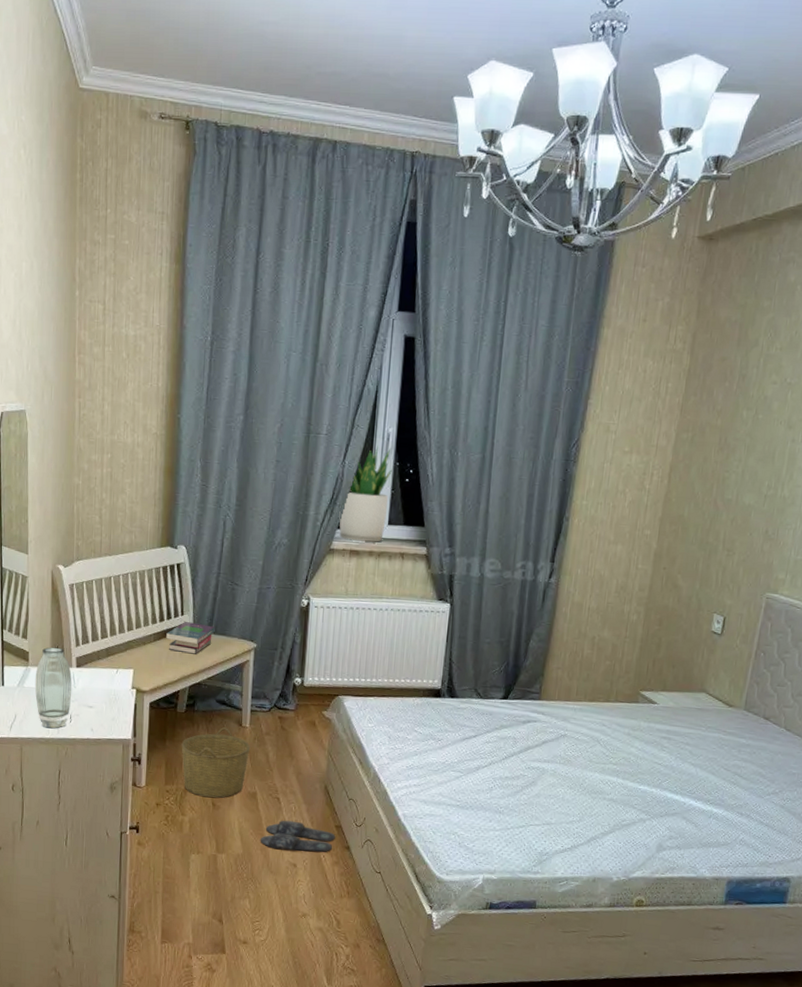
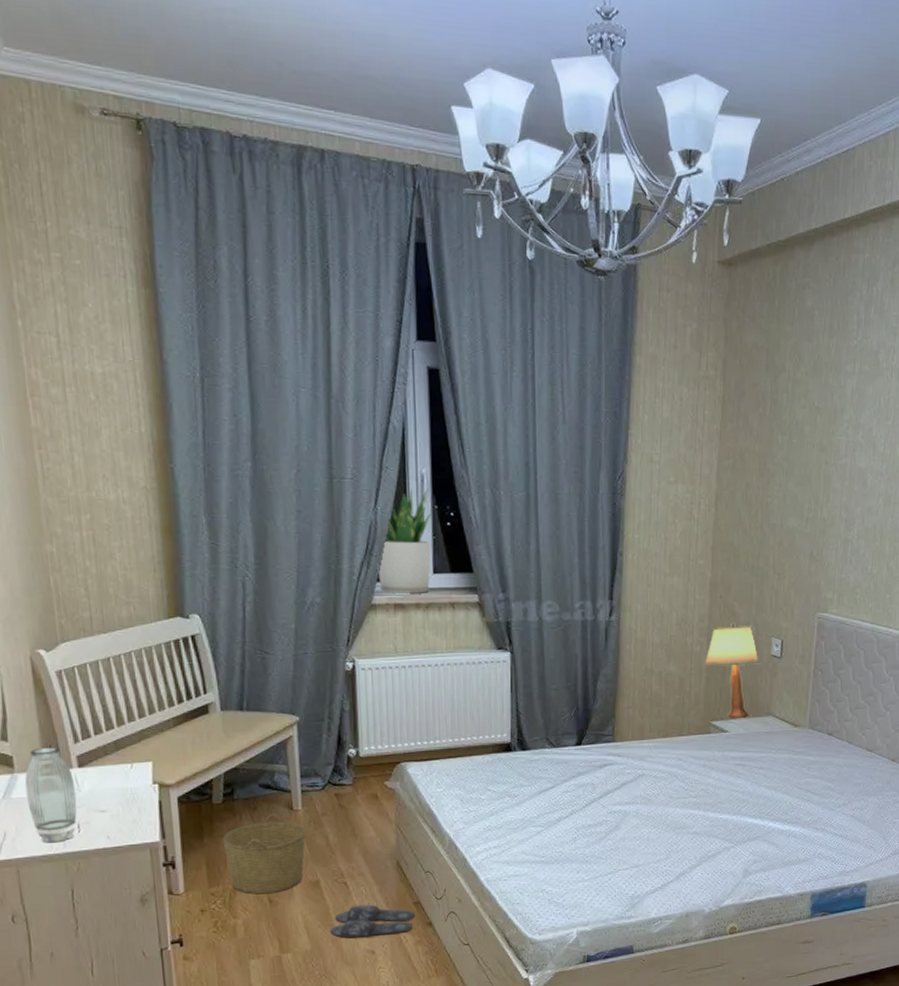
books: present [166,622,215,655] -> none [188,700,248,737]
table lamp: none [639,595,698,692] -> present [704,623,759,718]

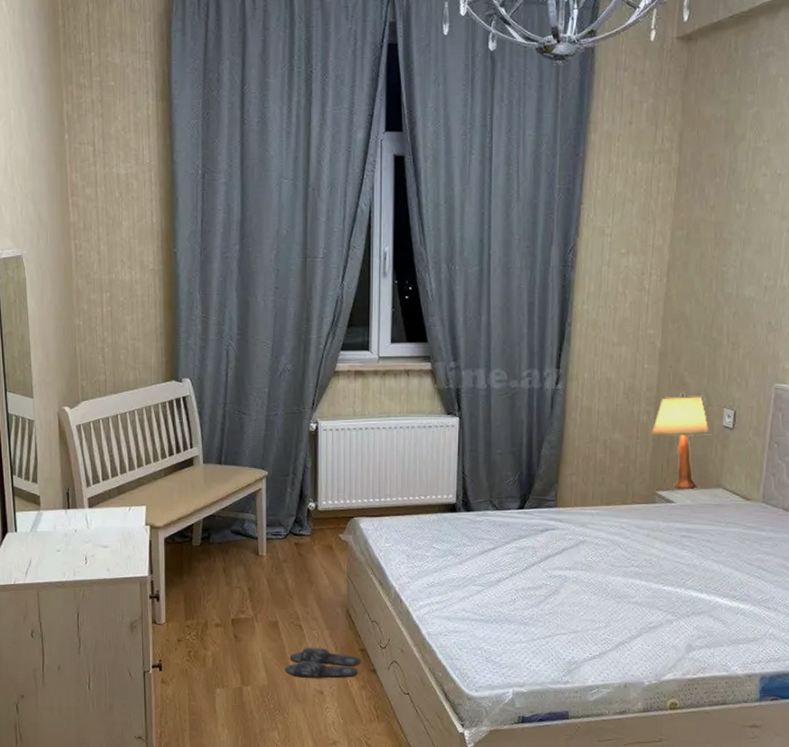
vase: present [24,746,77,843] -> none [47,489,86,572]
basket: present [223,814,307,895] -> none [199,558,269,630]
planter: present [377,489,431,593] -> none [341,266,391,361]

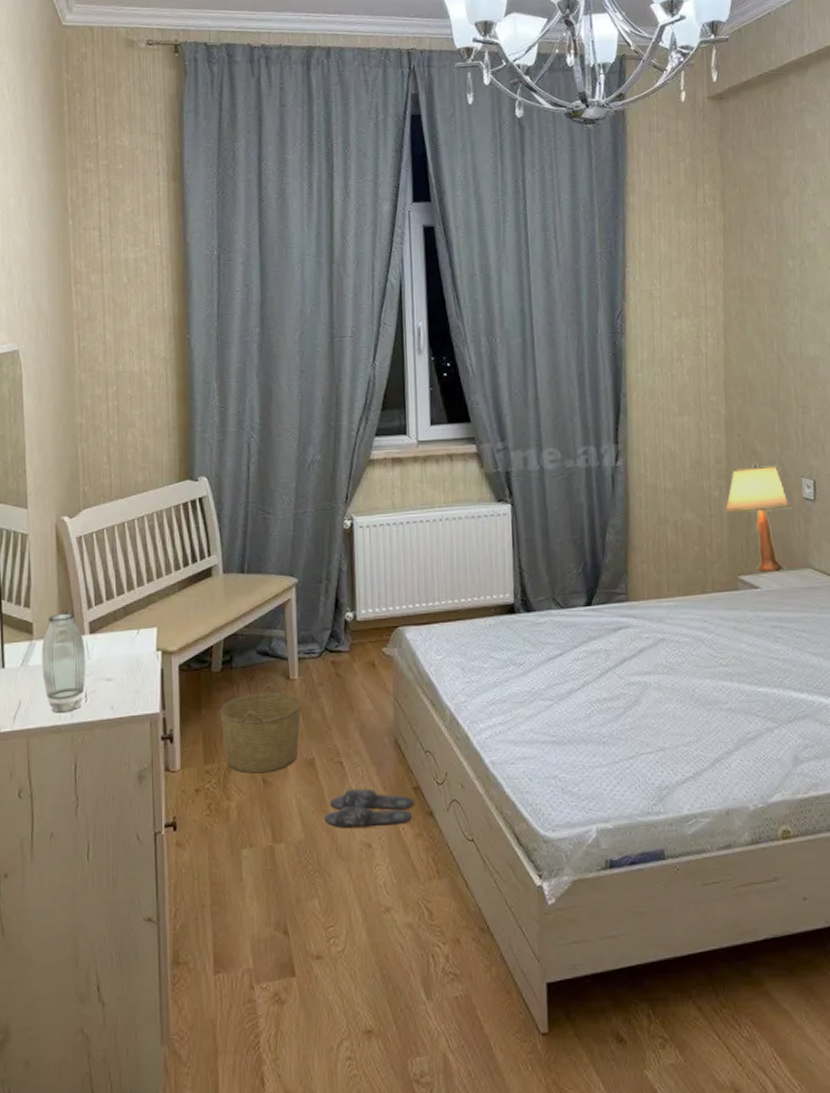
vase: none [47,489,86,572] -> present [41,613,86,713]
basket: none [199,558,269,630] -> present [220,683,302,774]

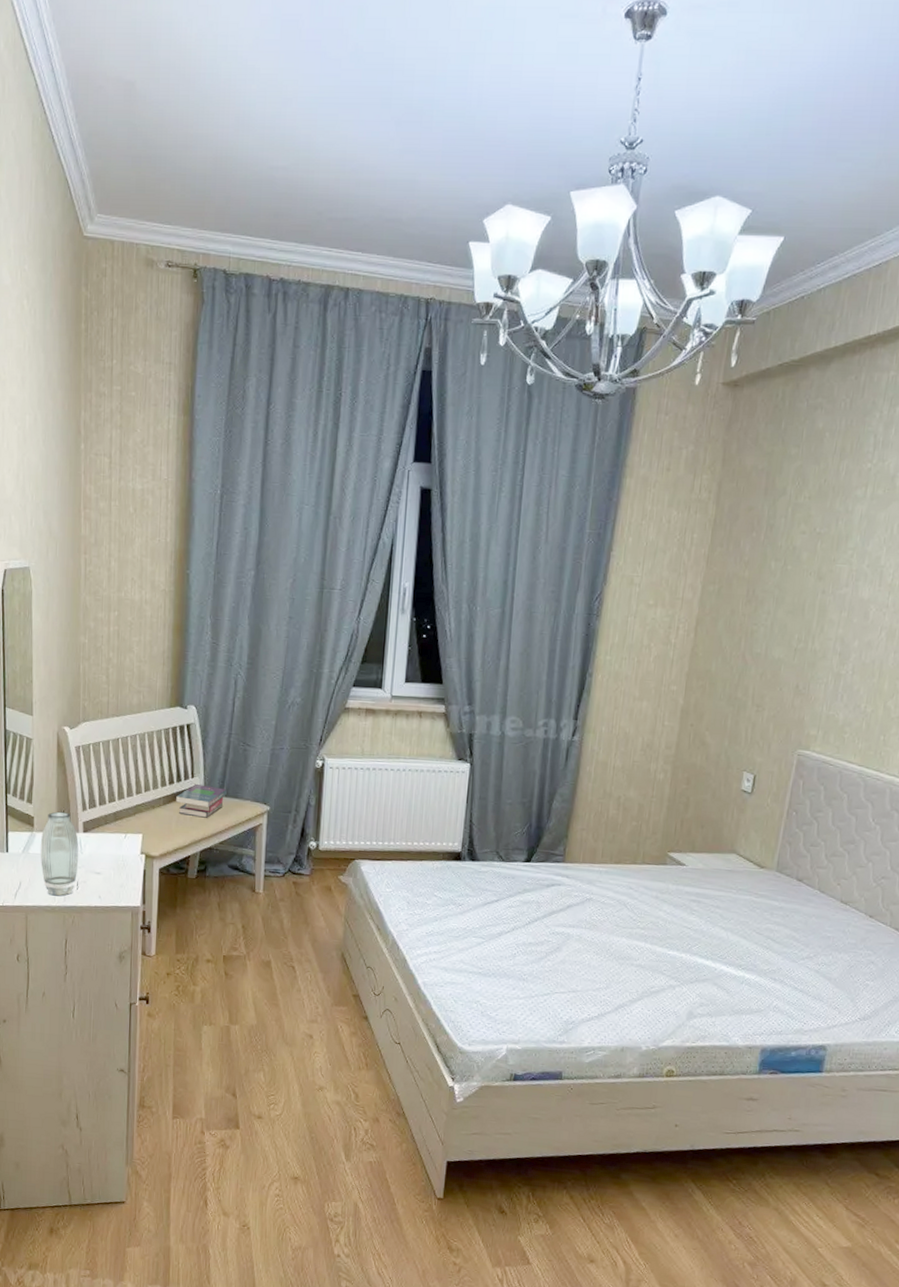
books: none [192,563,248,601] -> present [176,784,227,818]
basket: present [220,683,302,774] -> none [192,893,265,967]
slippers: present [324,788,415,828] -> none [274,989,354,1023]
table lamp: present [725,463,789,572] -> none [667,753,727,853]

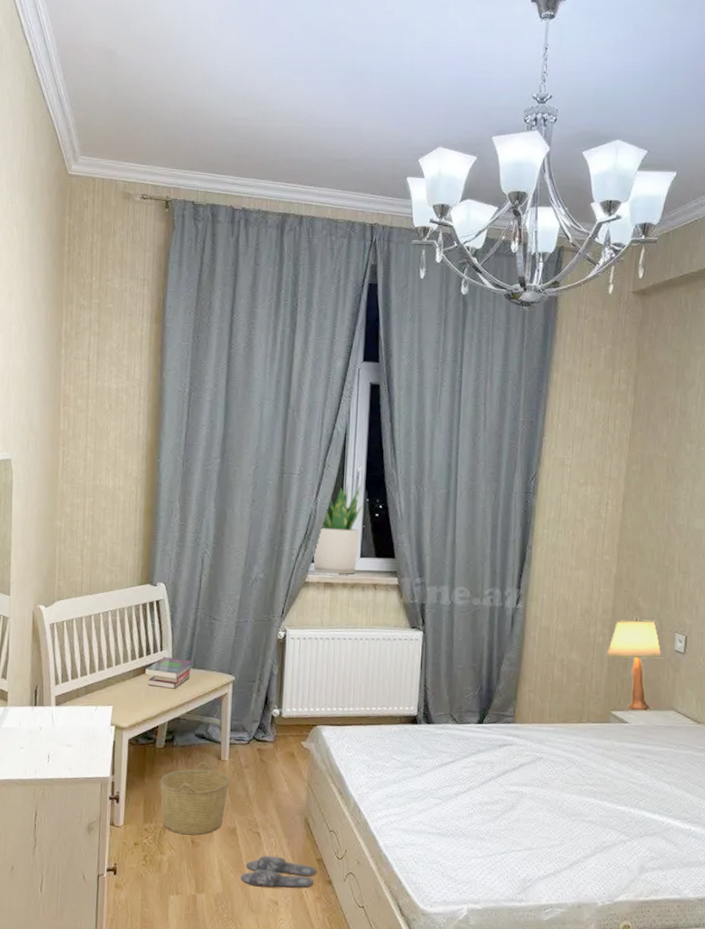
vase: present [40,811,79,896] -> none [12,686,51,769]
basket: none [192,893,265,967] -> present [160,762,230,835]
slippers: none [274,989,354,1023] -> present [240,855,318,888]
planter: none [354,601,409,701] -> present [313,484,362,574]
table lamp: none [667,753,727,853] -> present [606,617,662,711]

